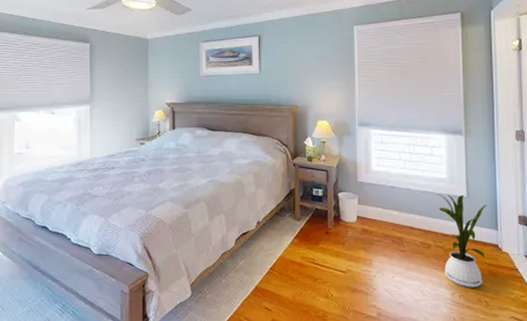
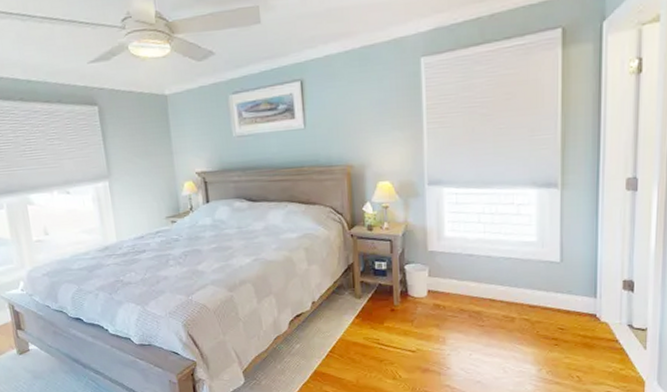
house plant: present [438,193,487,288] -> none [525,259,584,363]

